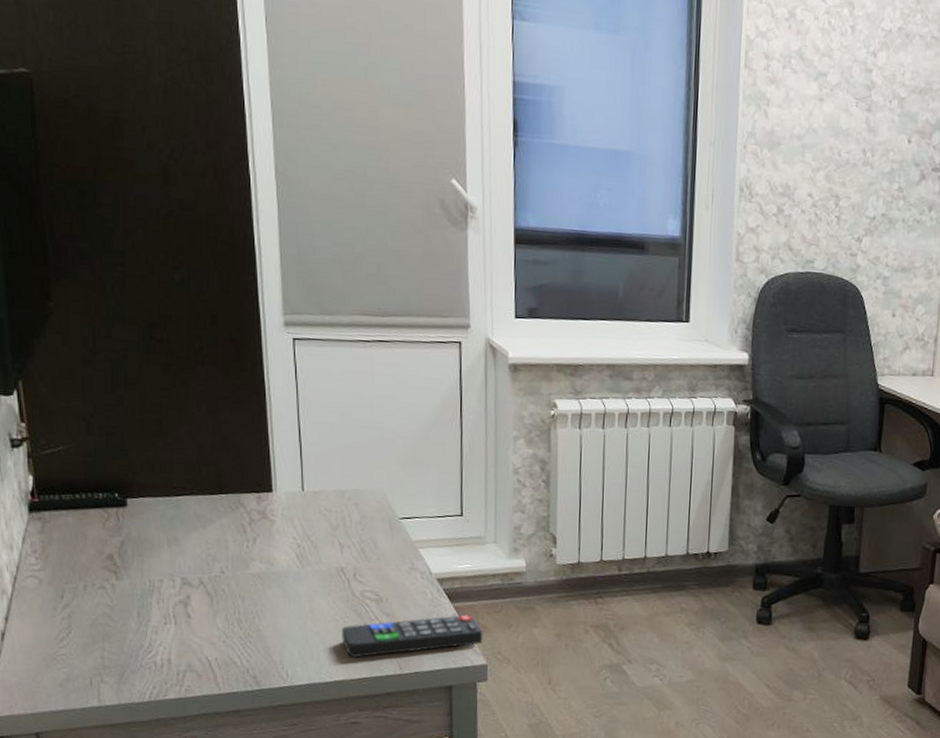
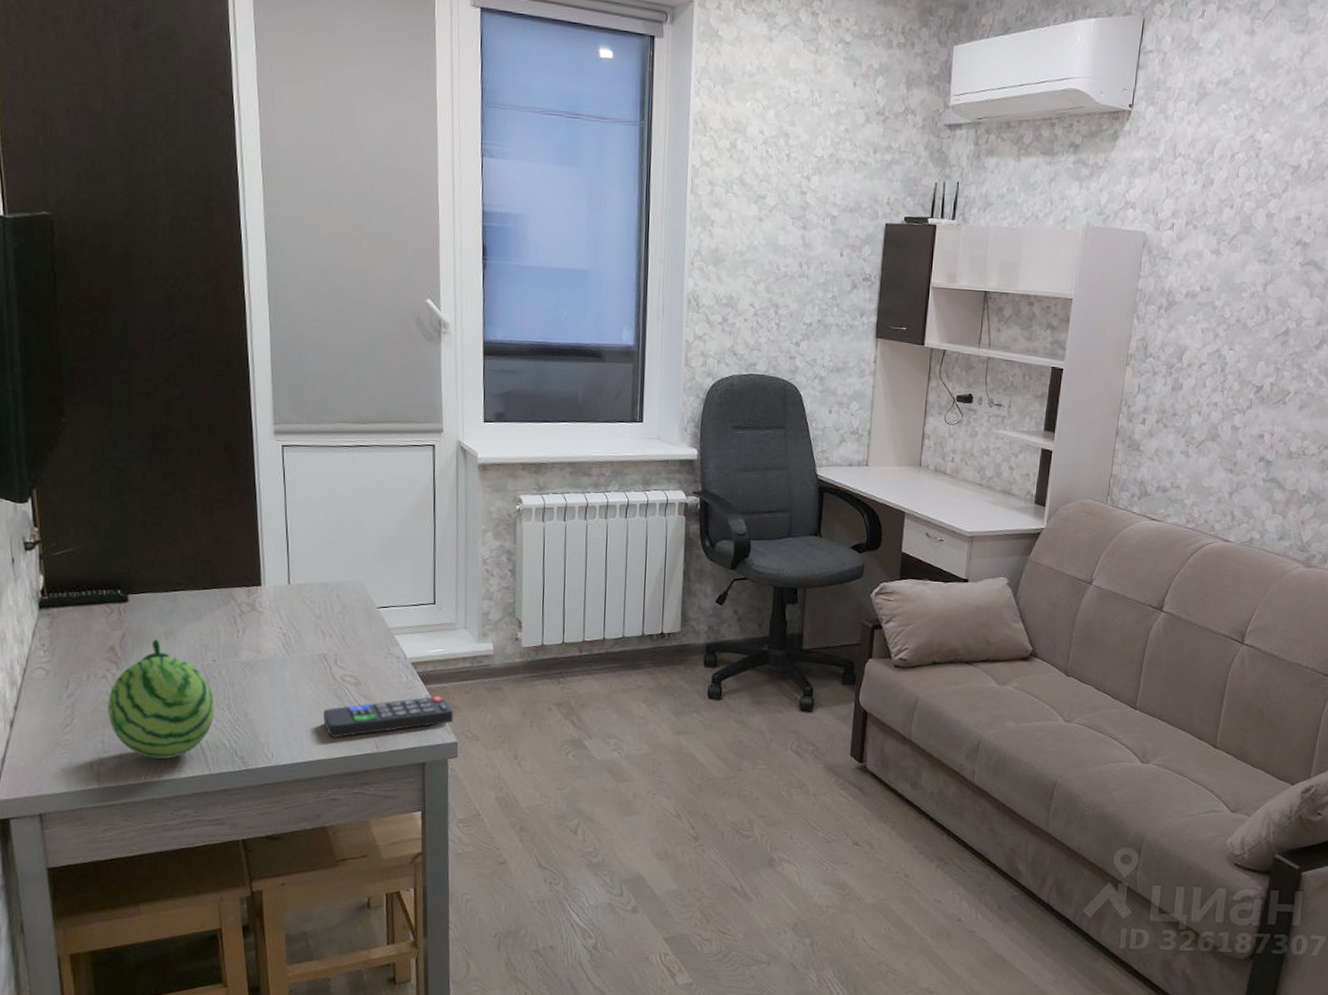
fruit: none [107,548,224,677] -> present [108,639,215,760]

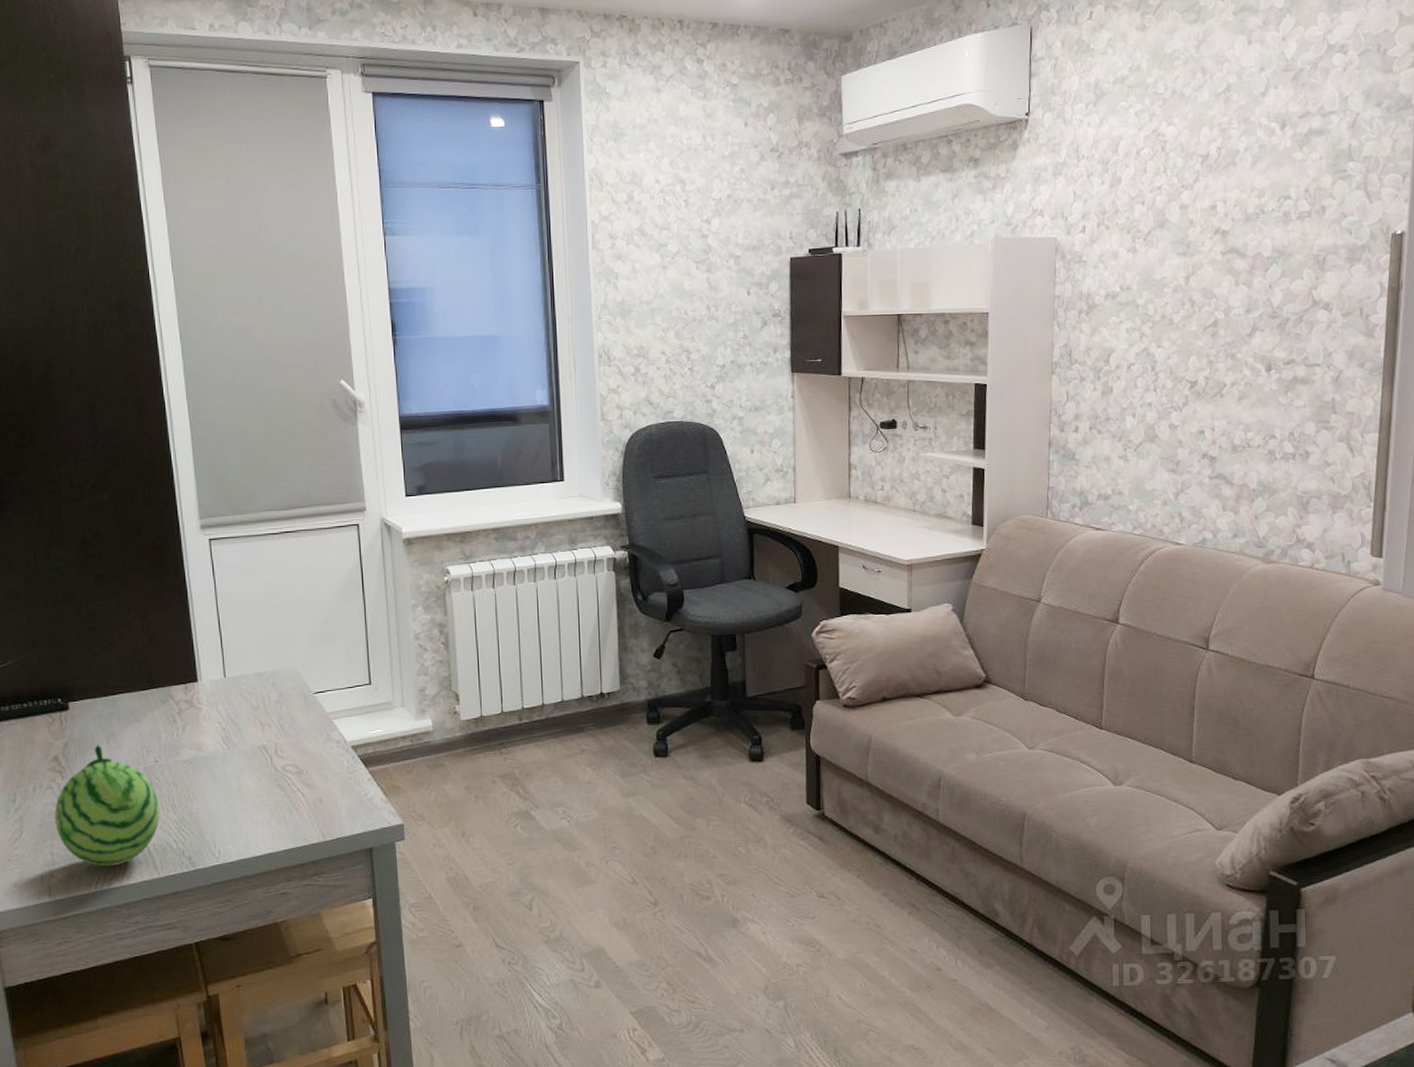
remote control: present [323,696,454,738] -> none [267,777,398,830]

